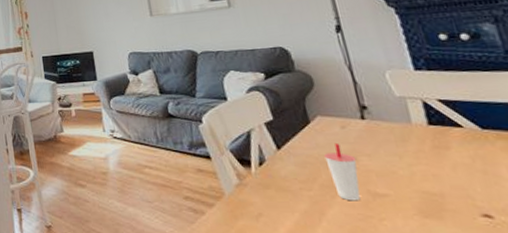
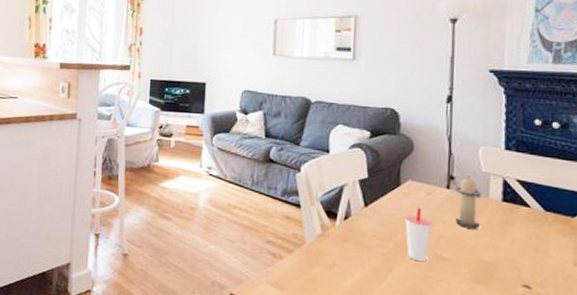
candle: none [370,103,411,159] -> present [455,175,481,229]

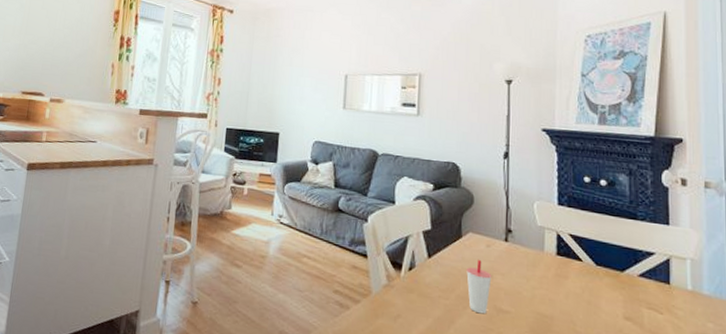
candle: present [455,175,481,229] -> none [512,229,537,282]

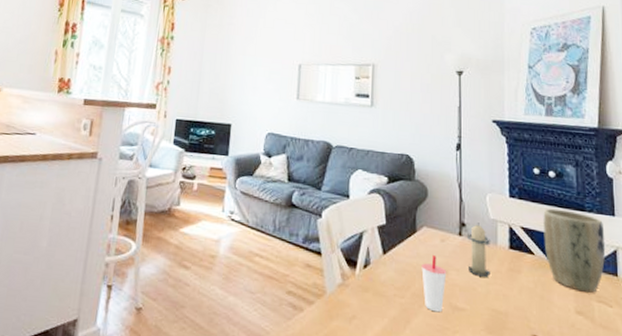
candle: none [512,229,537,282] -> present [466,222,490,277]
plant pot: none [593,216,658,300] -> present [543,208,606,293]

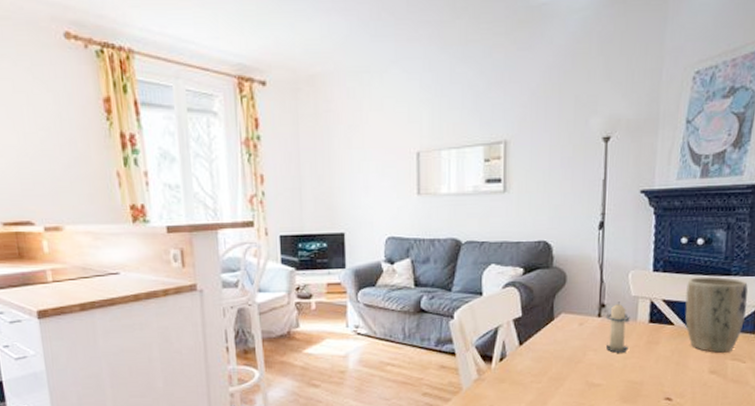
cup: present [421,254,447,313] -> none [559,338,585,391]

